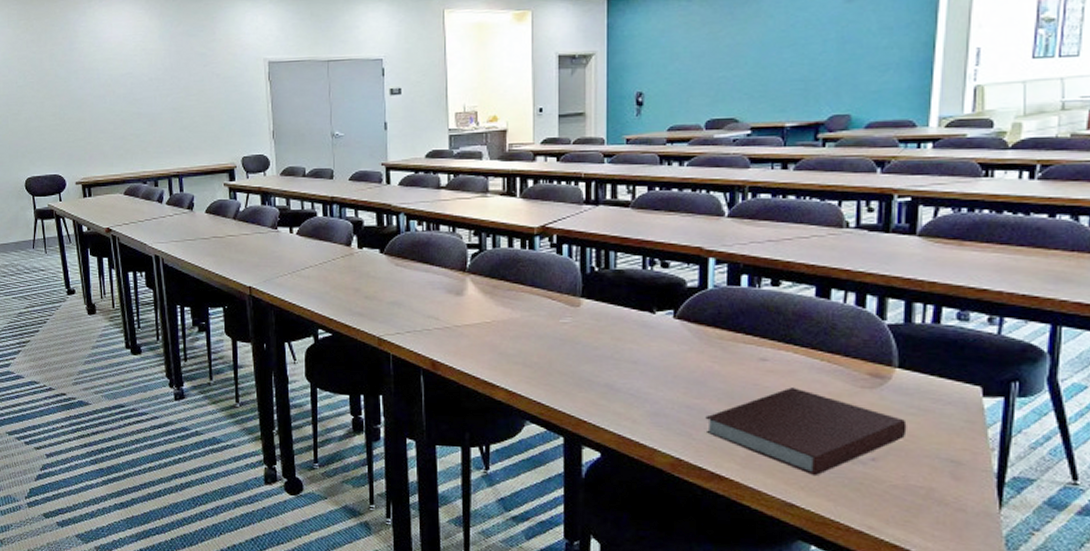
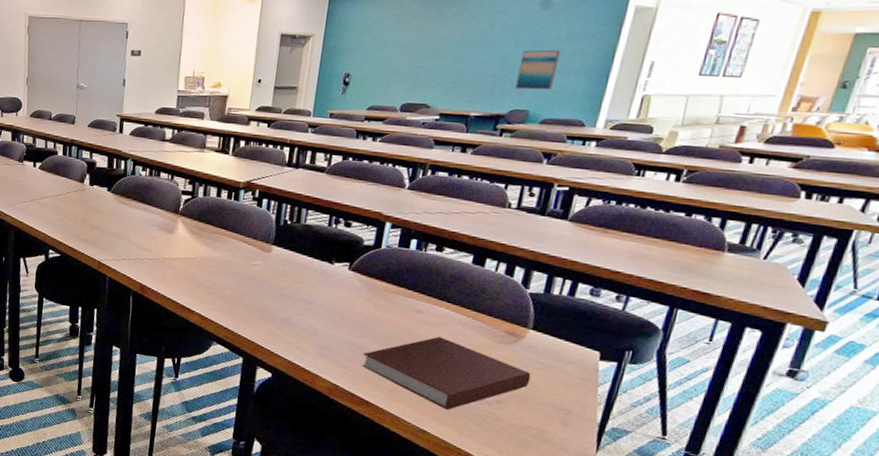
wall art: none [831,44,875,92] -> present [516,49,561,91]

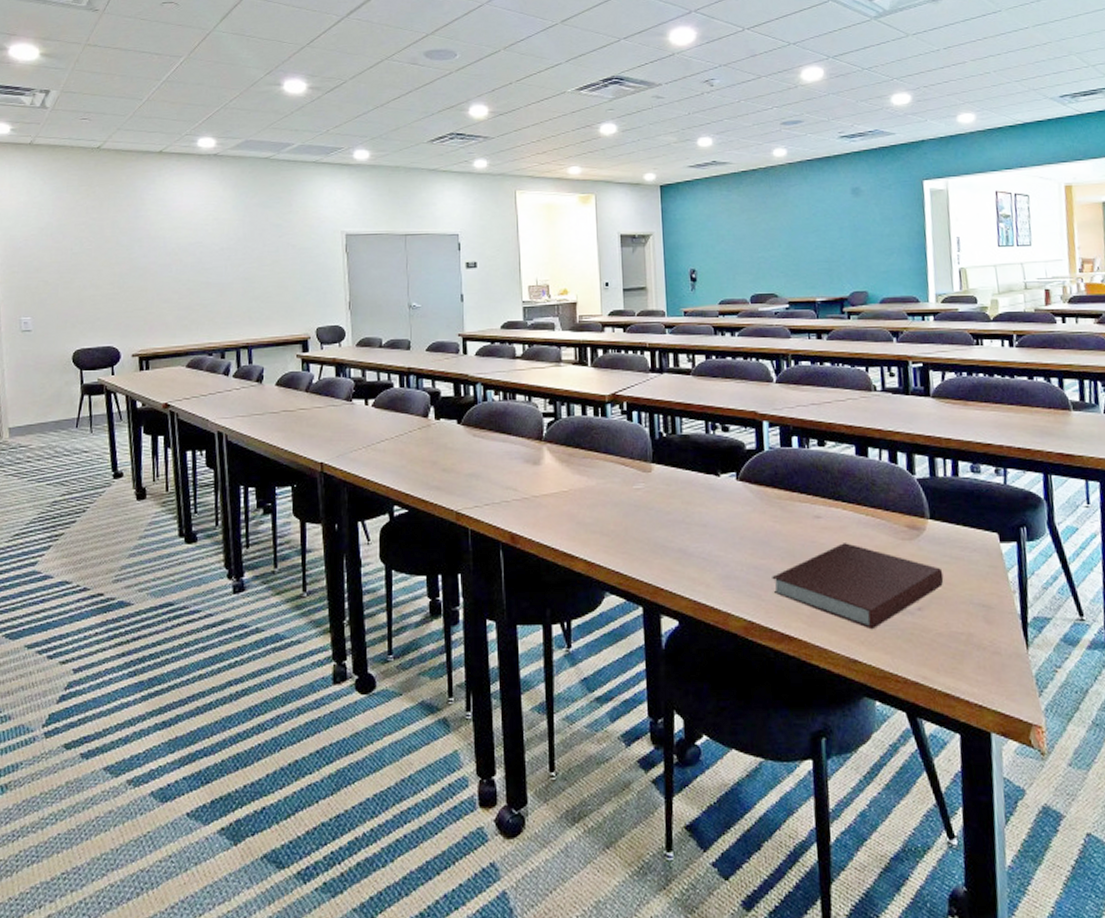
wall art: present [516,49,561,91] -> none [847,232,882,272]

